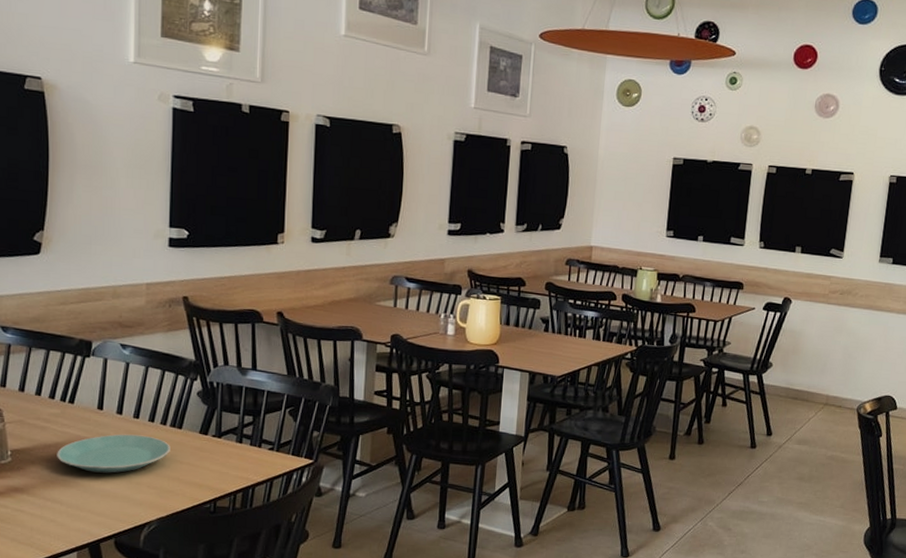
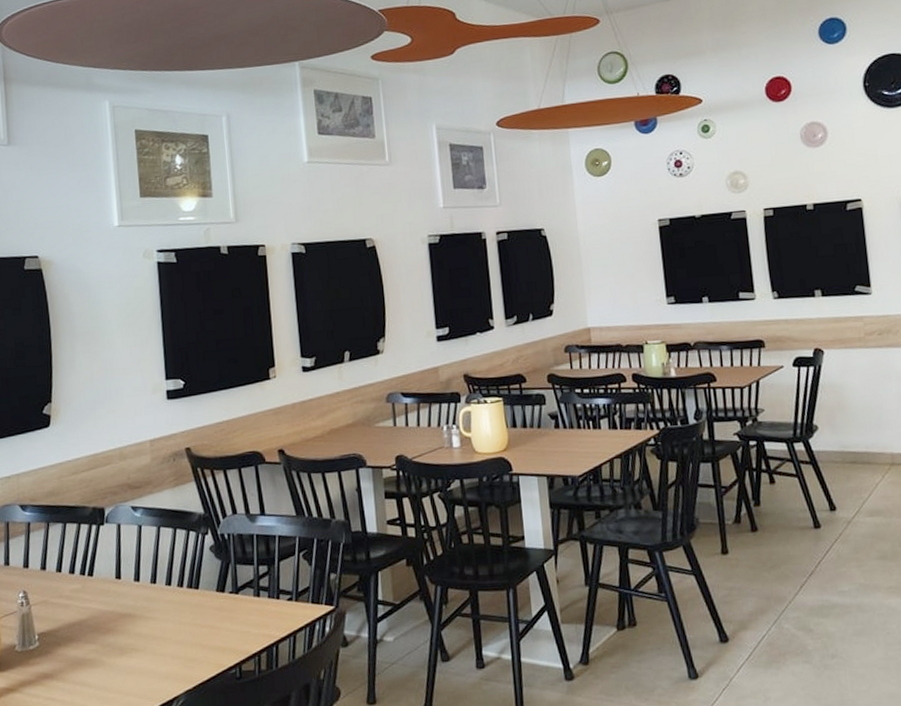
plate: present [57,434,170,473] -> none [81,601,190,648]

